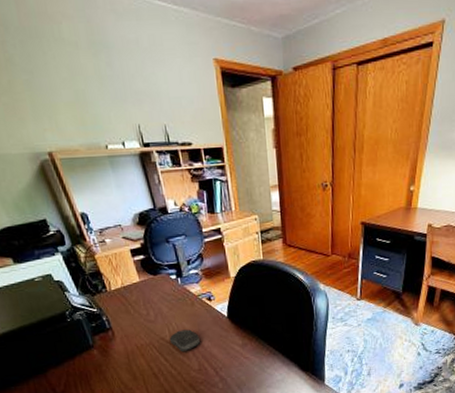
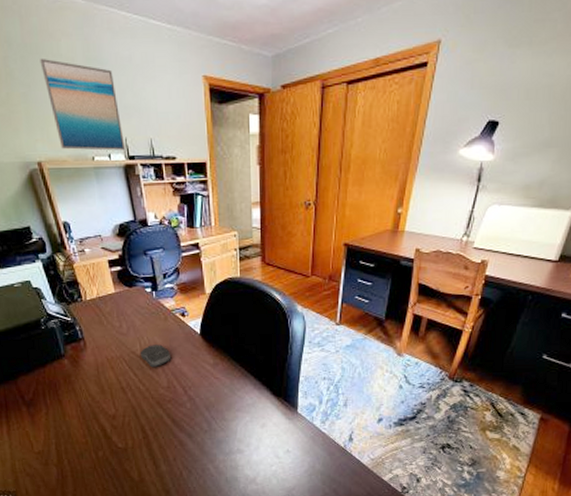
wall art: none [41,42,140,139] -> present [40,58,126,151]

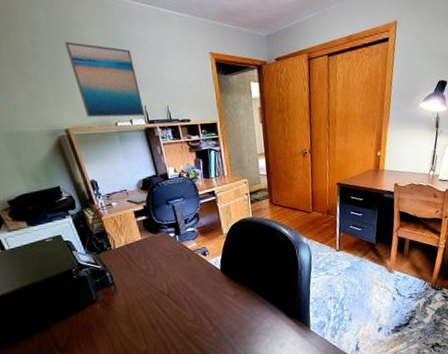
computer mouse: present [139,344,172,368] -> none [167,282,196,304]

